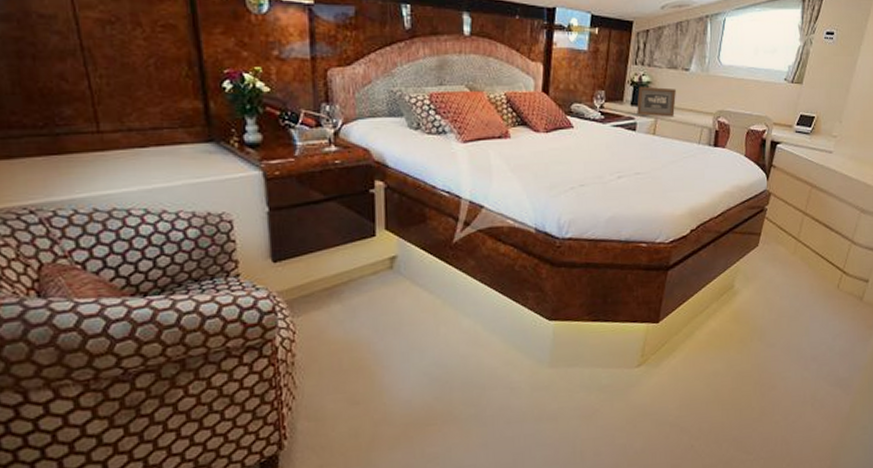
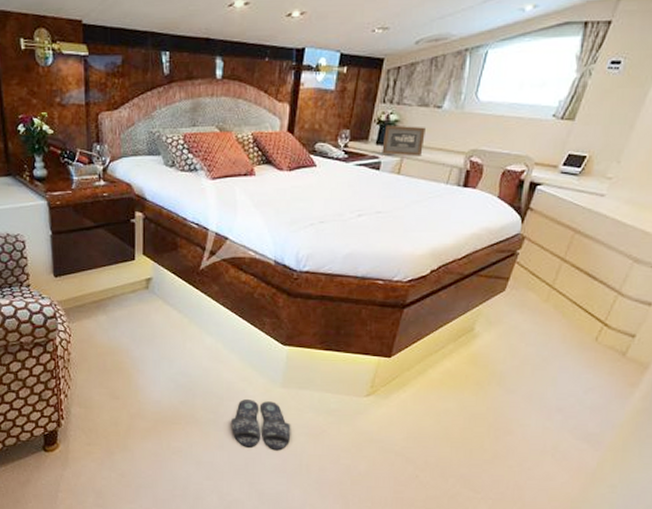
slippers: none [496,384,562,442] -> present [232,399,291,451]

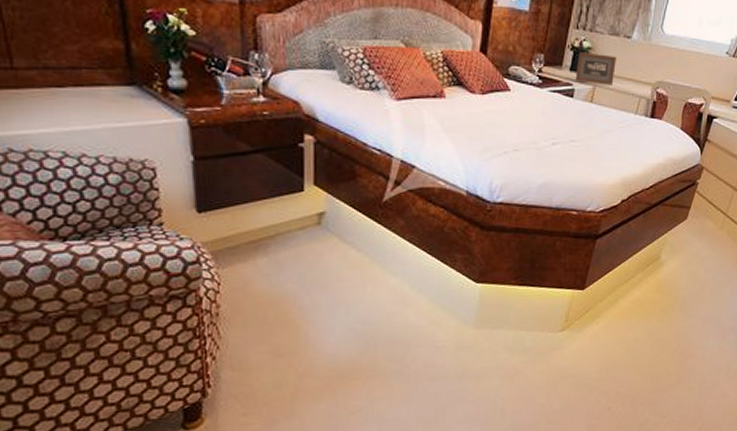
slippers: present [232,399,291,451] -> none [419,344,485,398]

